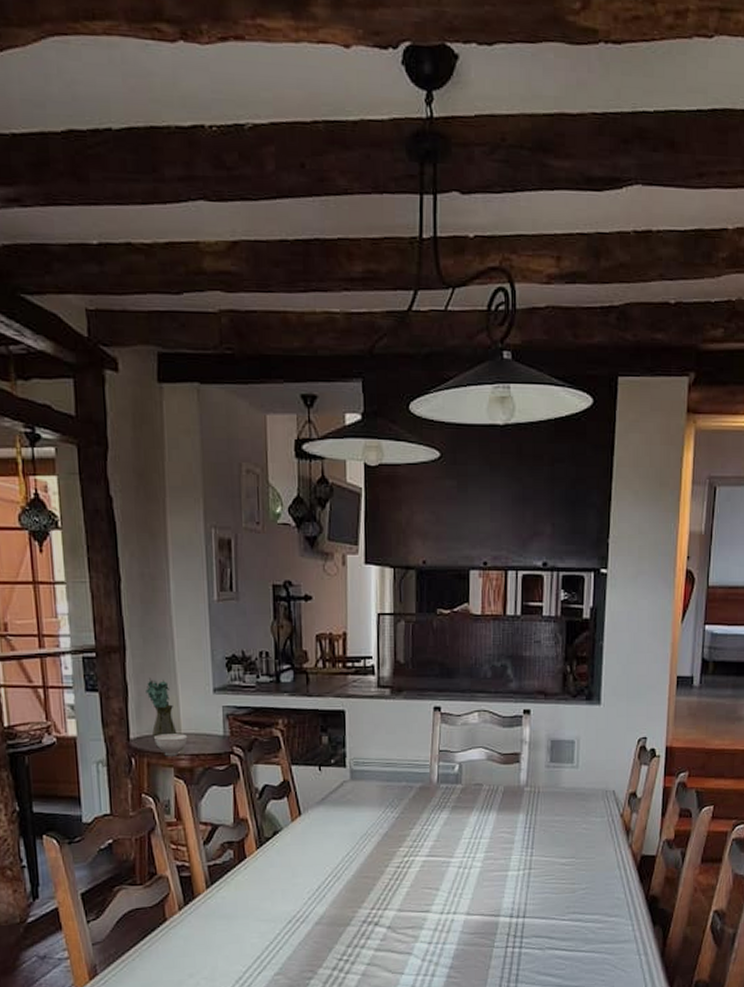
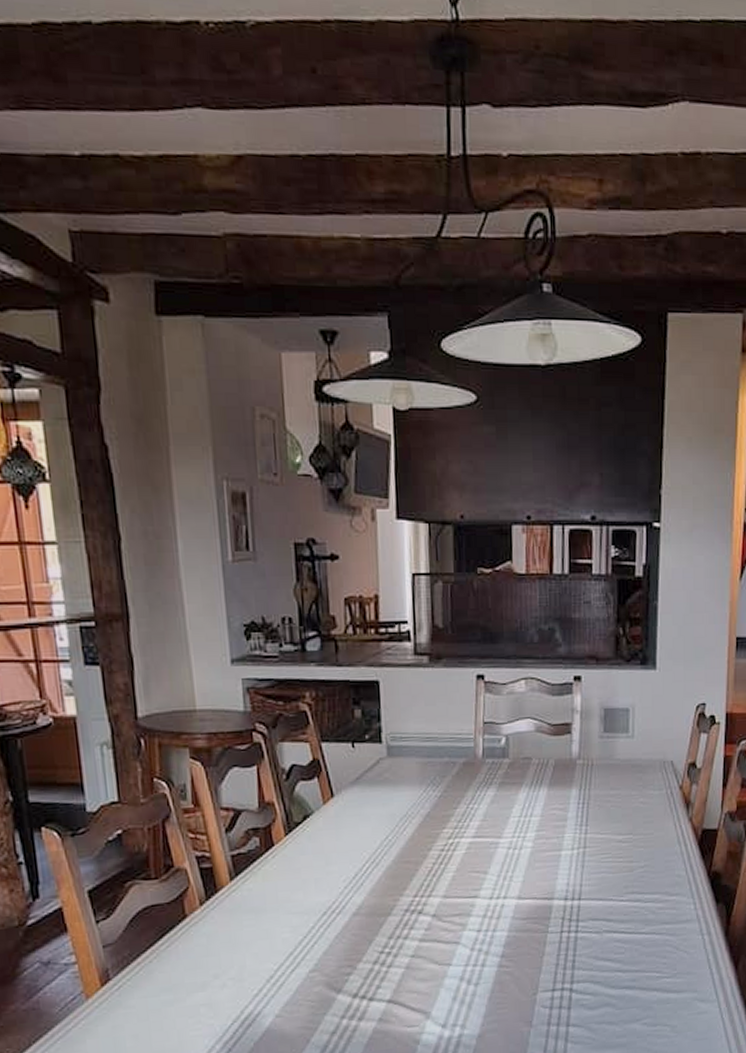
vase: present [146,678,177,747] -> none [154,648,192,726]
bowl: present [153,734,188,756] -> none [164,710,204,736]

